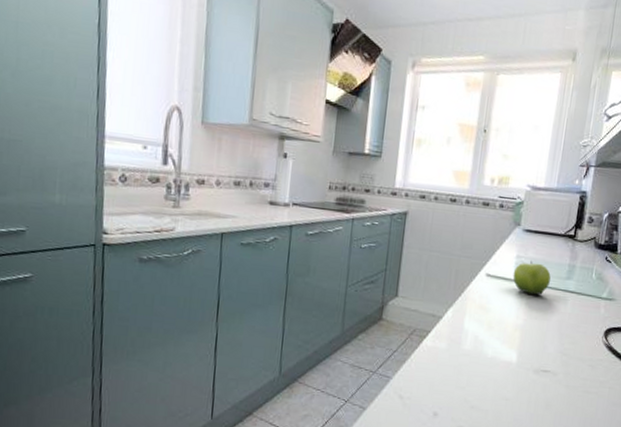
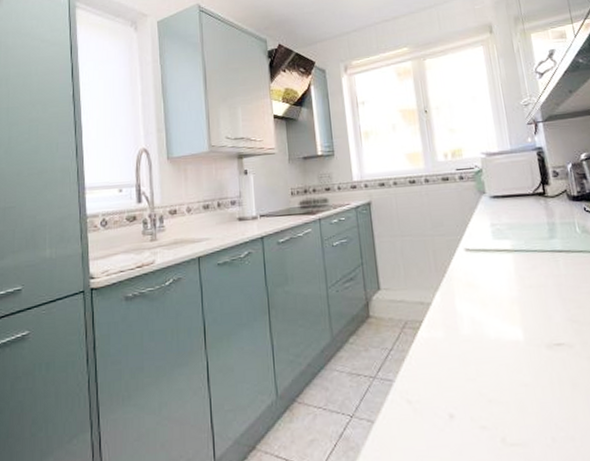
fruit: present [513,261,551,295] -> none [492,227,534,262]

